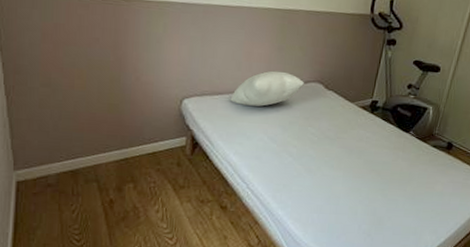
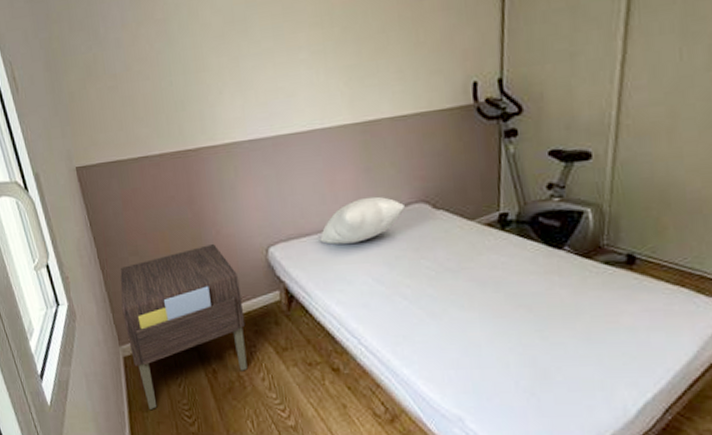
nightstand: none [23,87,150,232] -> present [120,243,248,409]

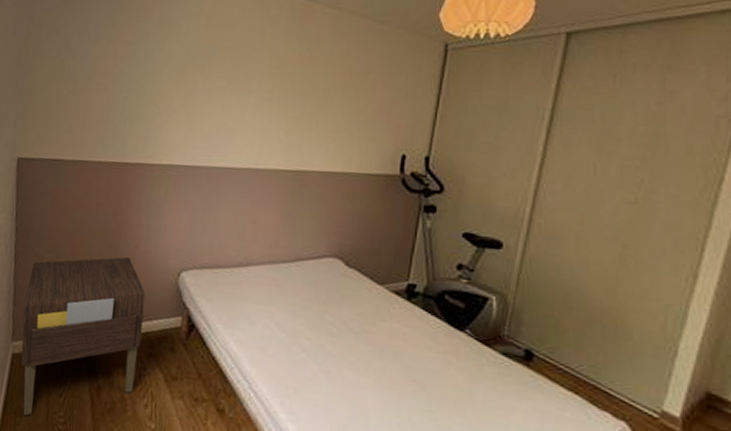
pillow: present [320,196,406,245] -> none [232,241,320,285]

